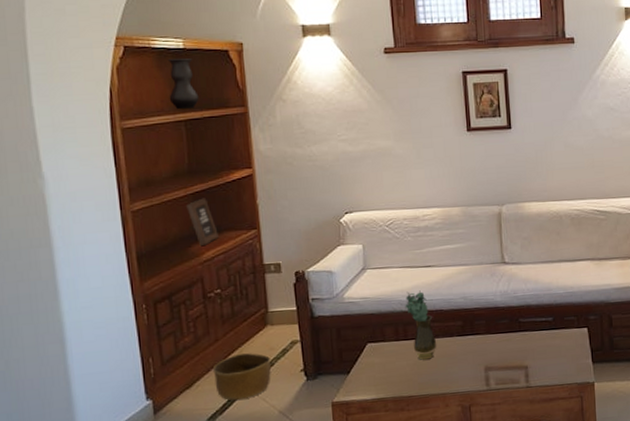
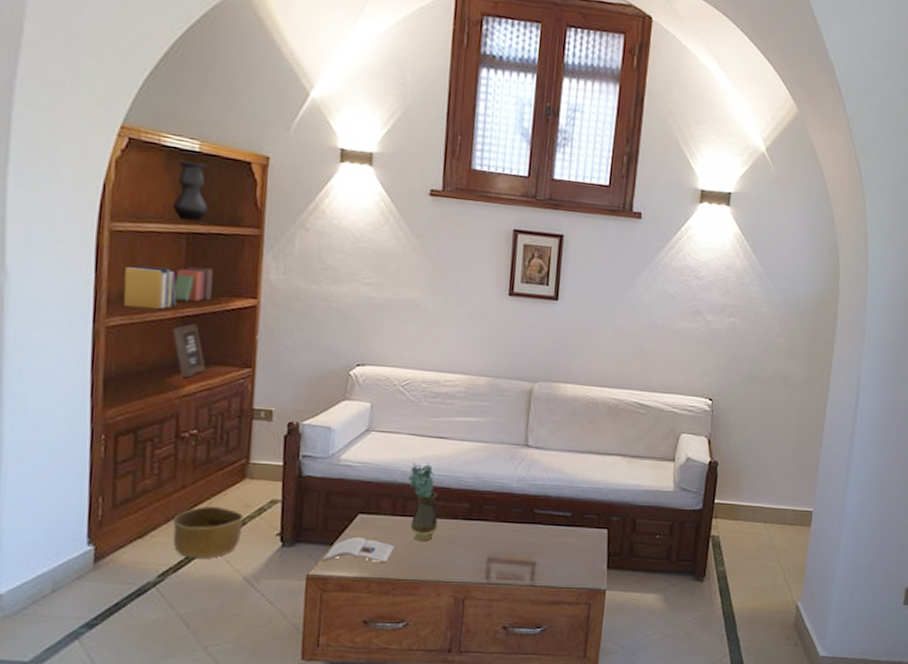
books: none [139,153,186,192] -> present [123,265,177,310]
books: none [181,148,214,180] -> present [173,267,213,302]
magazine: none [343,363,403,388] -> present [323,536,395,564]

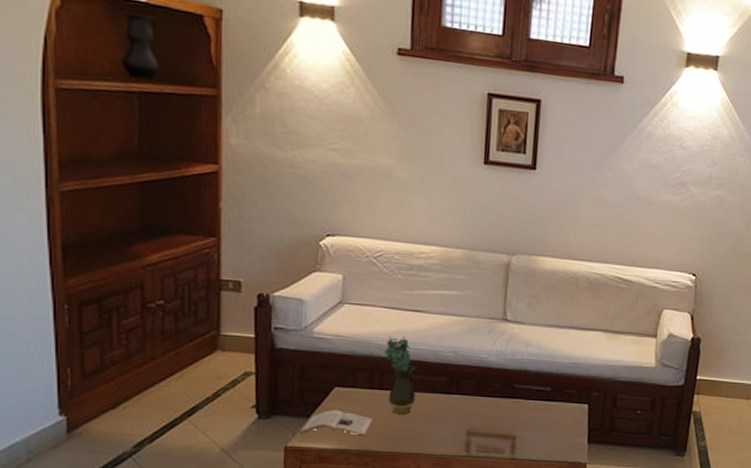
books: present [123,265,177,310] -> none [76,126,133,175]
picture frame: present [172,323,206,379] -> none [131,189,168,247]
basket: present [172,506,244,560] -> none [145,378,218,431]
books: present [173,267,213,302] -> none [129,129,170,167]

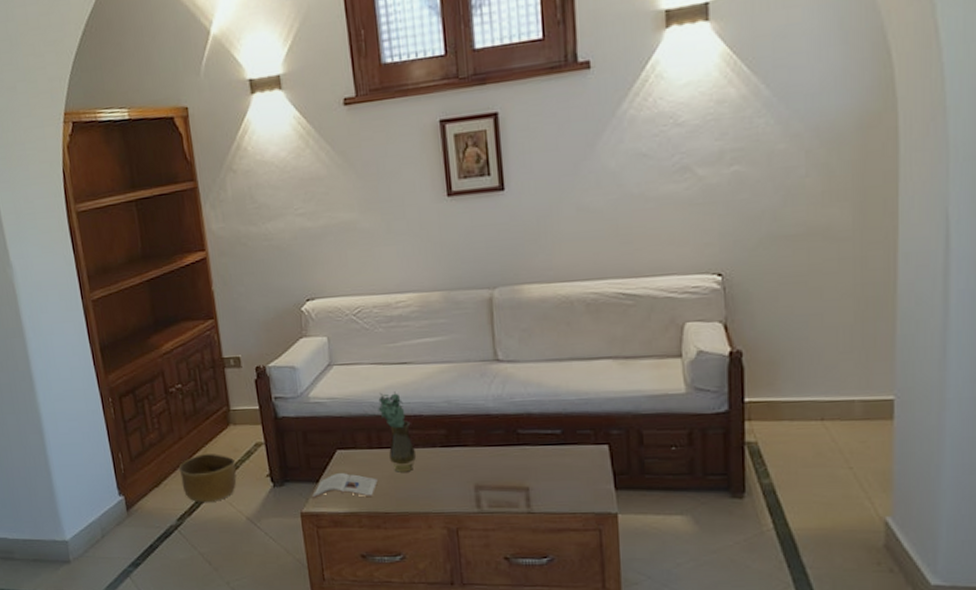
vase: present [121,13,160,79] -> none [114,130,148,188]
basket: none [145,378,218,431] -> present [178,454,237,503]

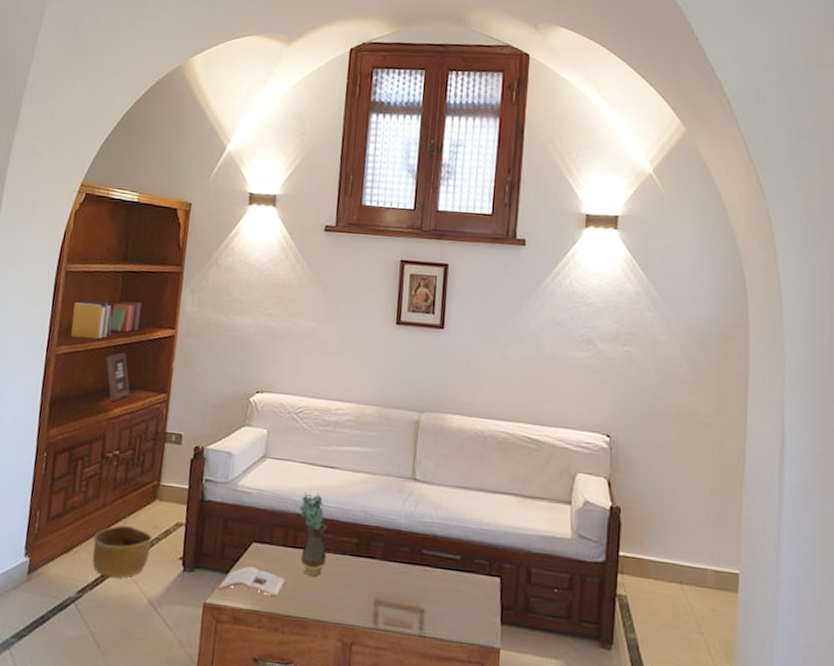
books: none [95,237,141,280] -> present [71,300,112,340]
books: none [135,230,167,266] -> present [109,301,142,332]
picture frame: none [142,285,176,338] -> present [106,352,130,402]

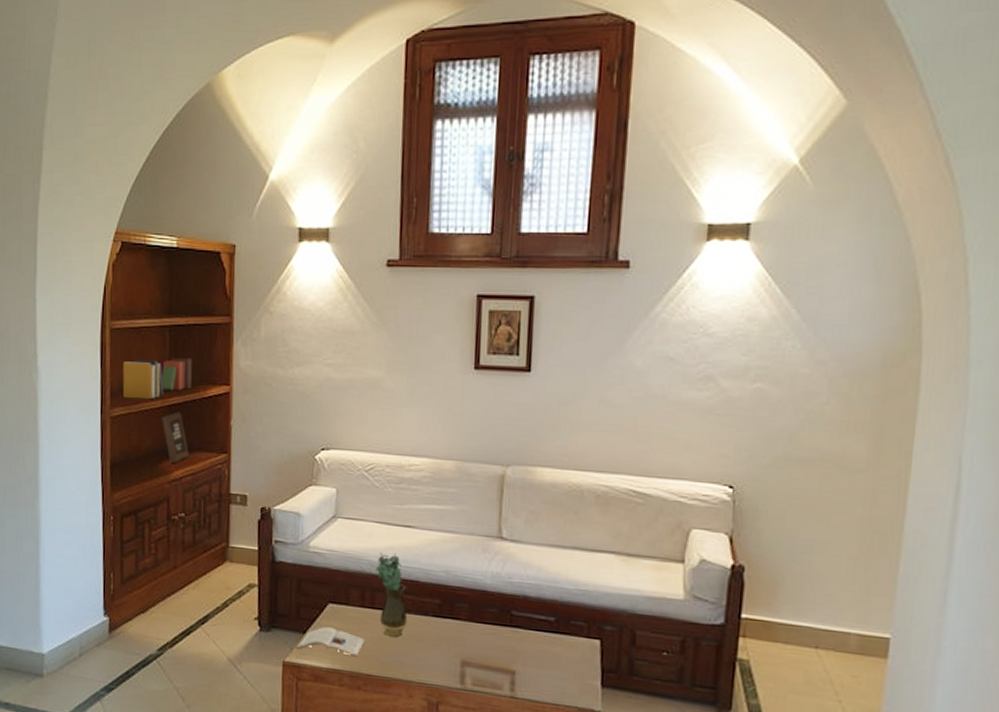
basket: present [92,525,153,579] -> none [168,586,226,637]

